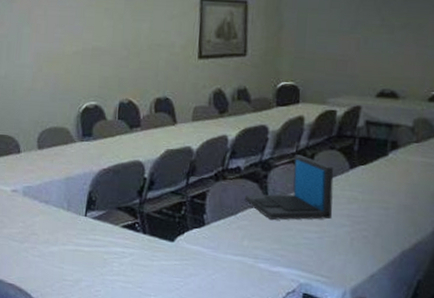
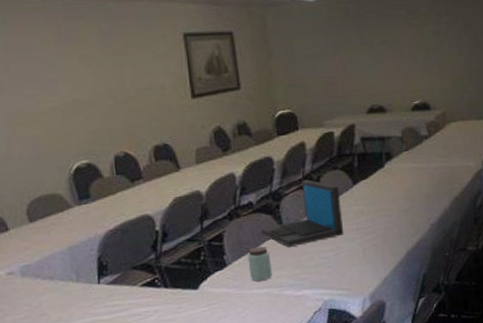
peanut butter: none [226,212,251,248] -> present [247,246,272,281]

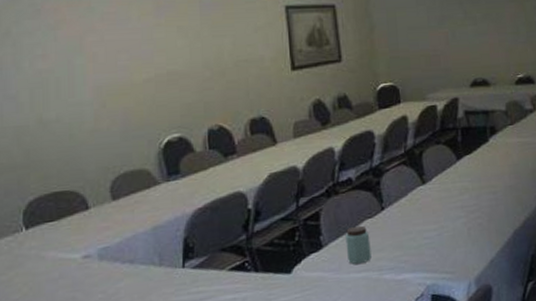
laptop: present [261,180,343,248] -> none [360,155,447,228]

